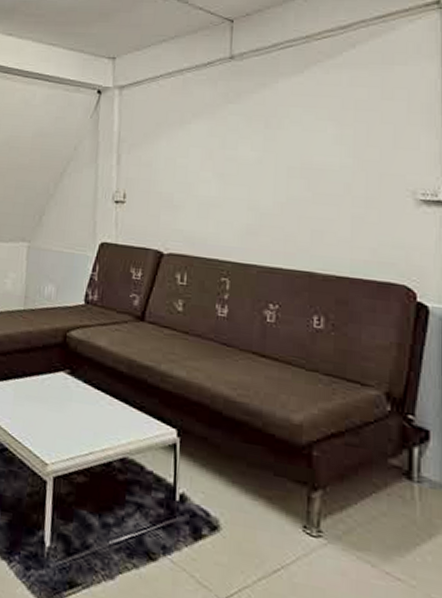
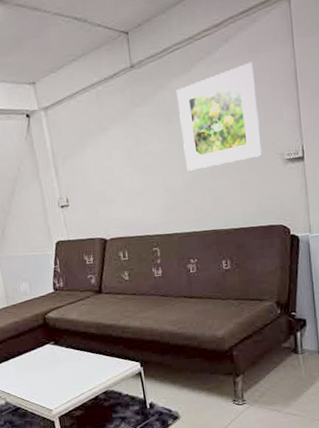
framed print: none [281,74,387,191] -> present [176,62,263,171]

